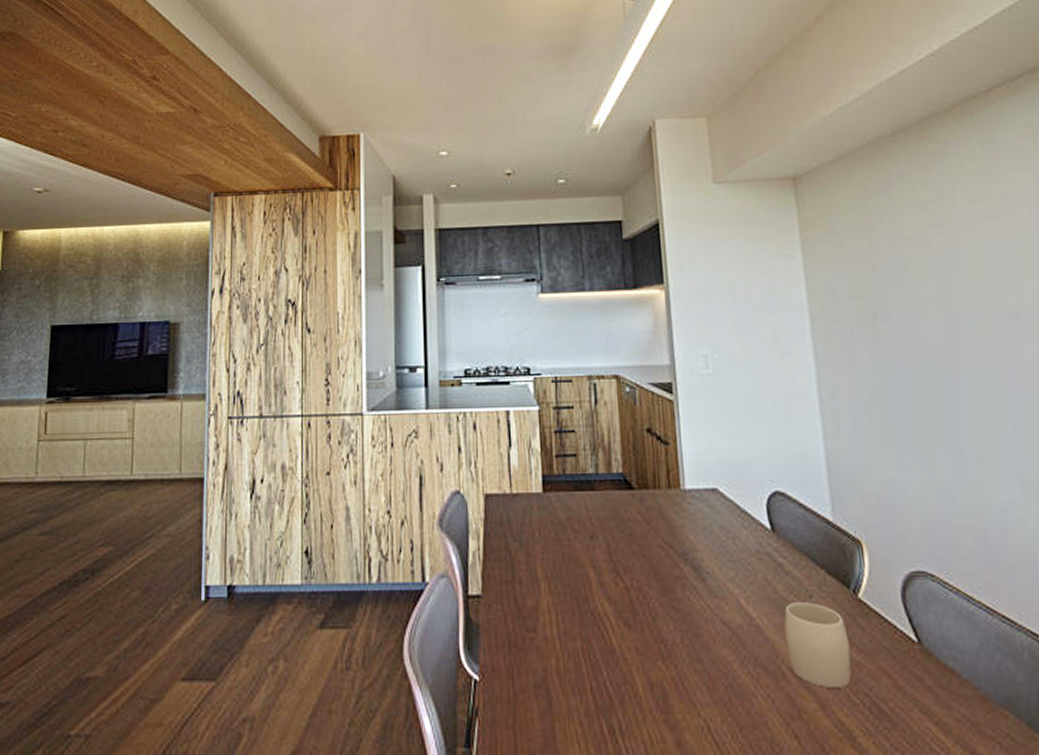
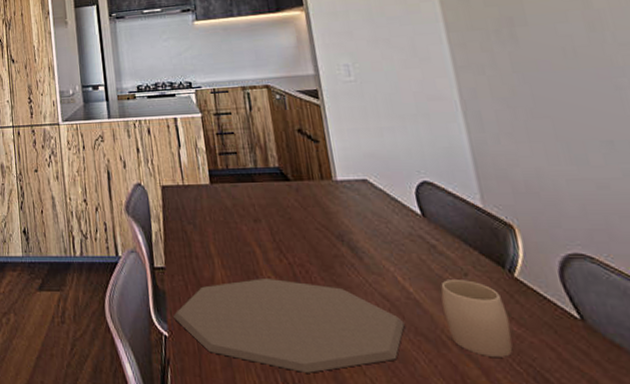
placemat: none [485,606,745,717] -> present [172,279,405,373]

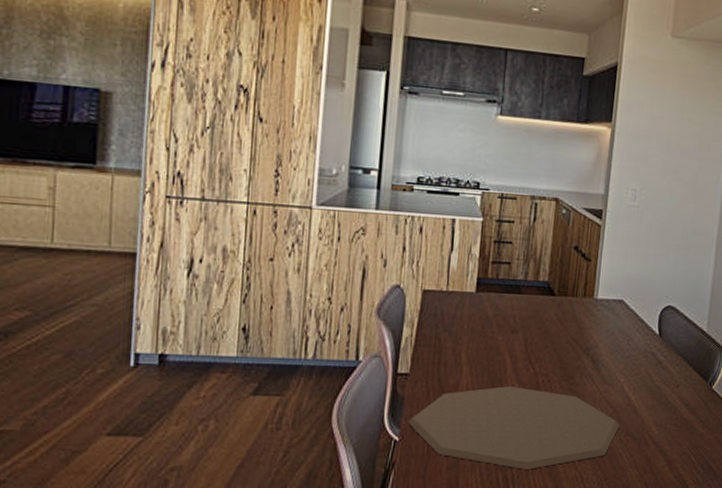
mug: present [440,280,513,357] -> none [652,390,699,451]

